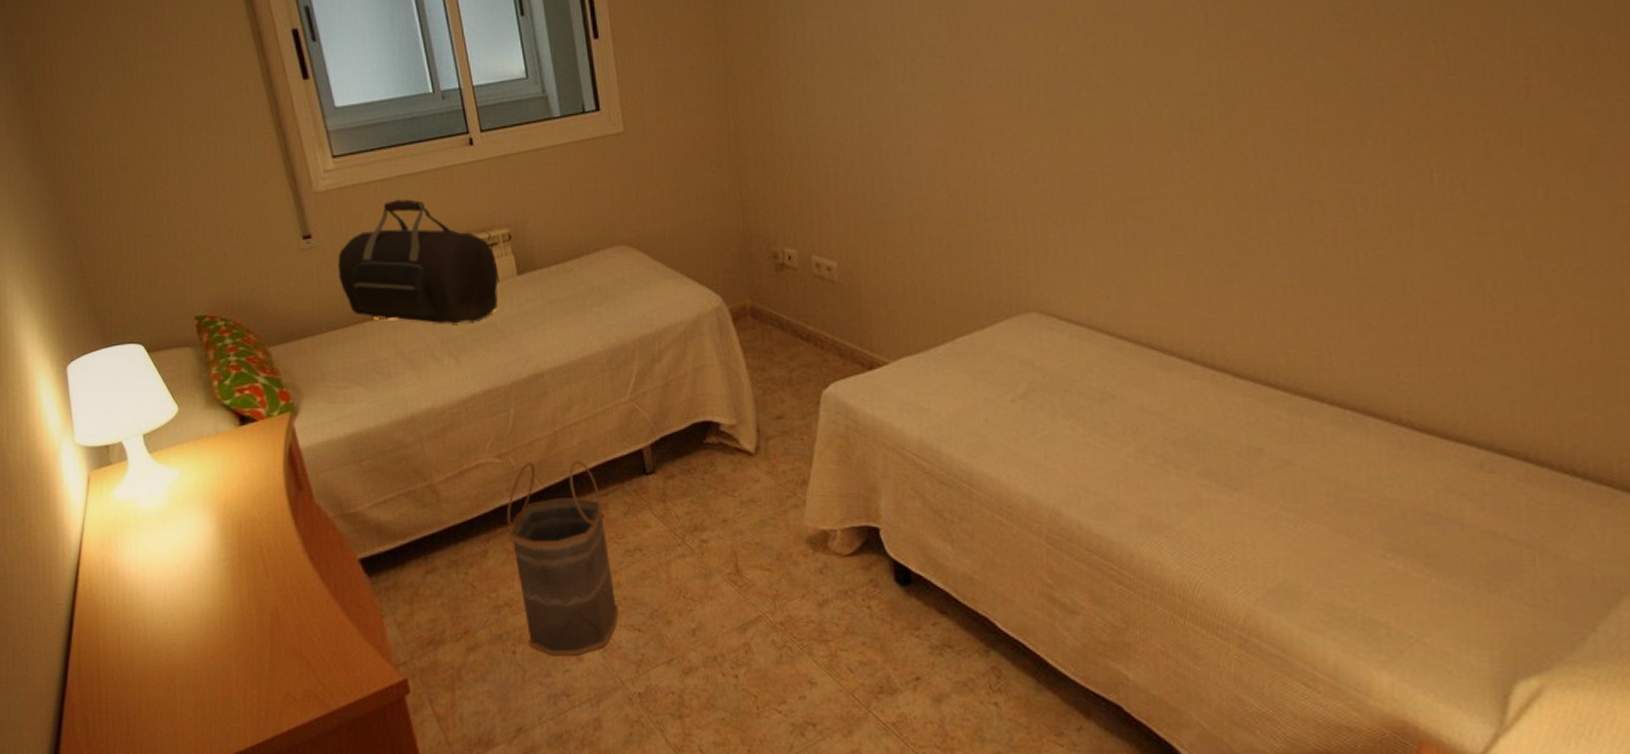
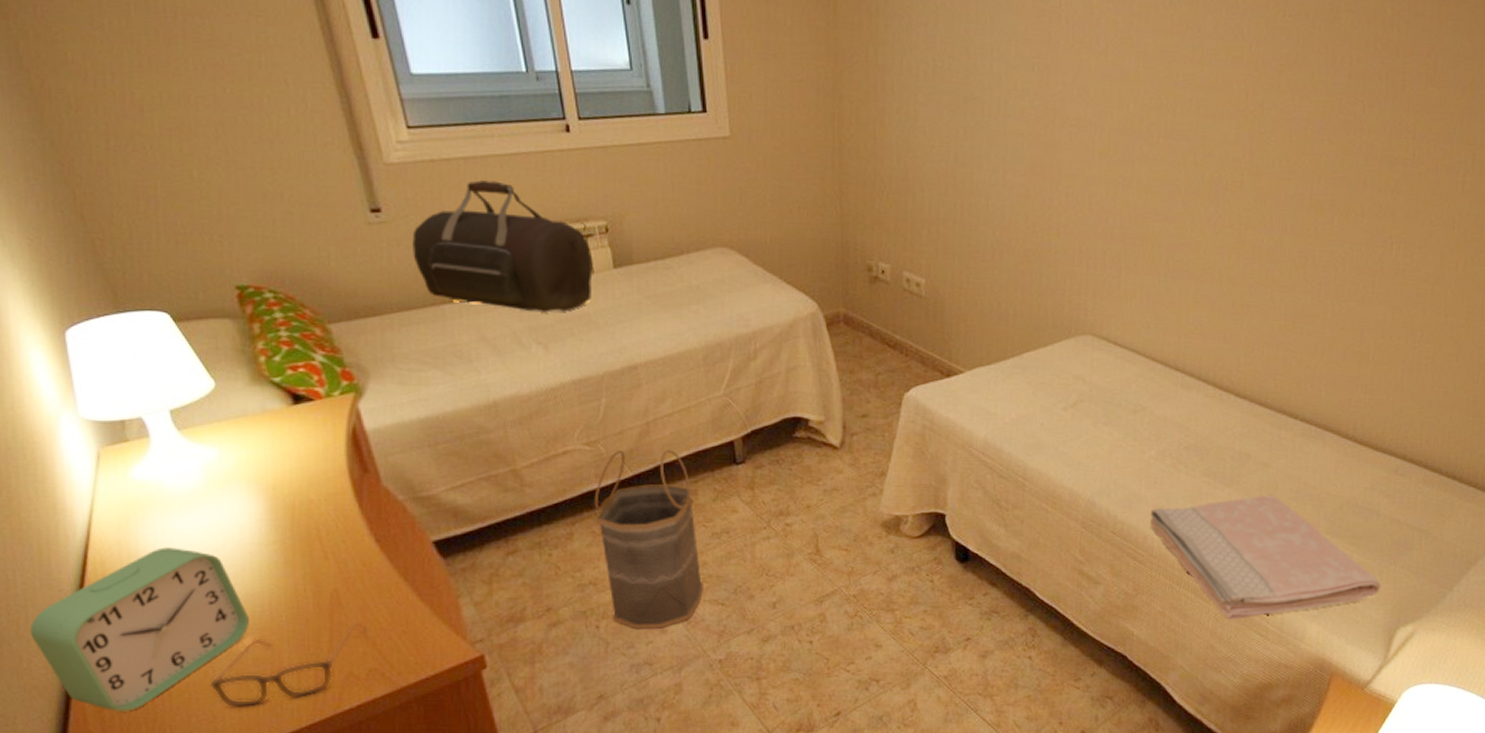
alarm clock: none [35,564,204,723] -> present [29,547,249,711]
eyeglasses: none [171,641,302,726] -> present [209,622,366,708]
towel: none [1134,500,1480,665] -> present [1150,494,1381,621]

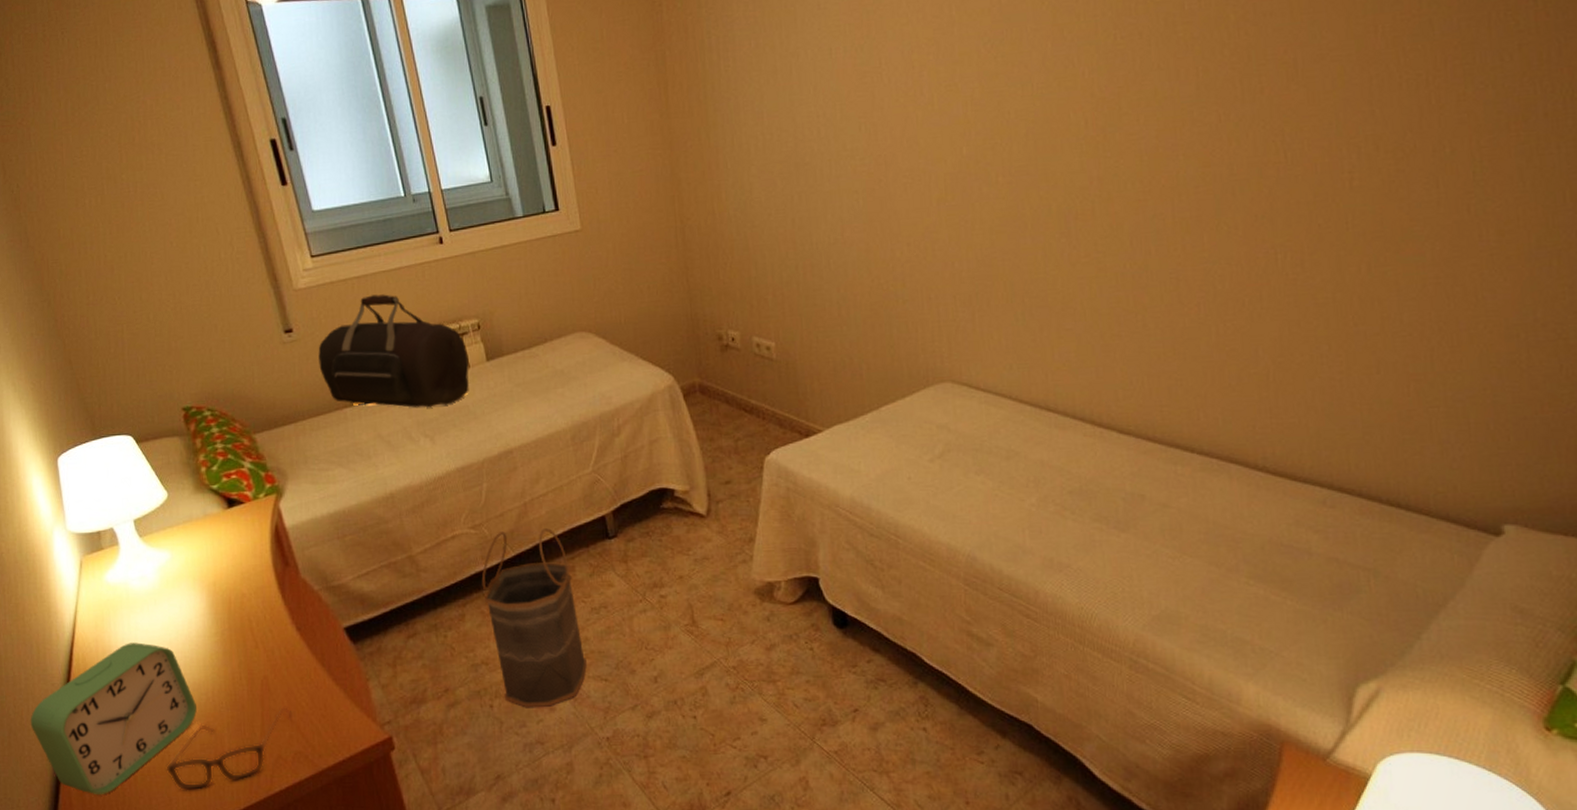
towel: present [1150,494,1381,621] -> none [1038,537,1328,683]

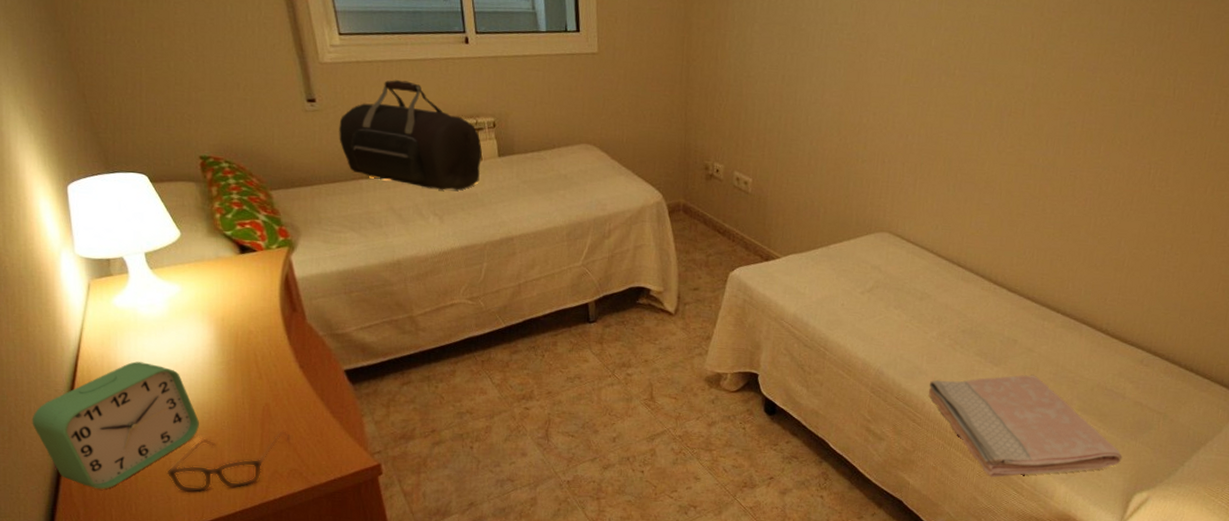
basket: present [481,528,587,708] -> none [473,305,558,452]
towel: none [1038,537,1328,683] -> present [929,374,1122,478]

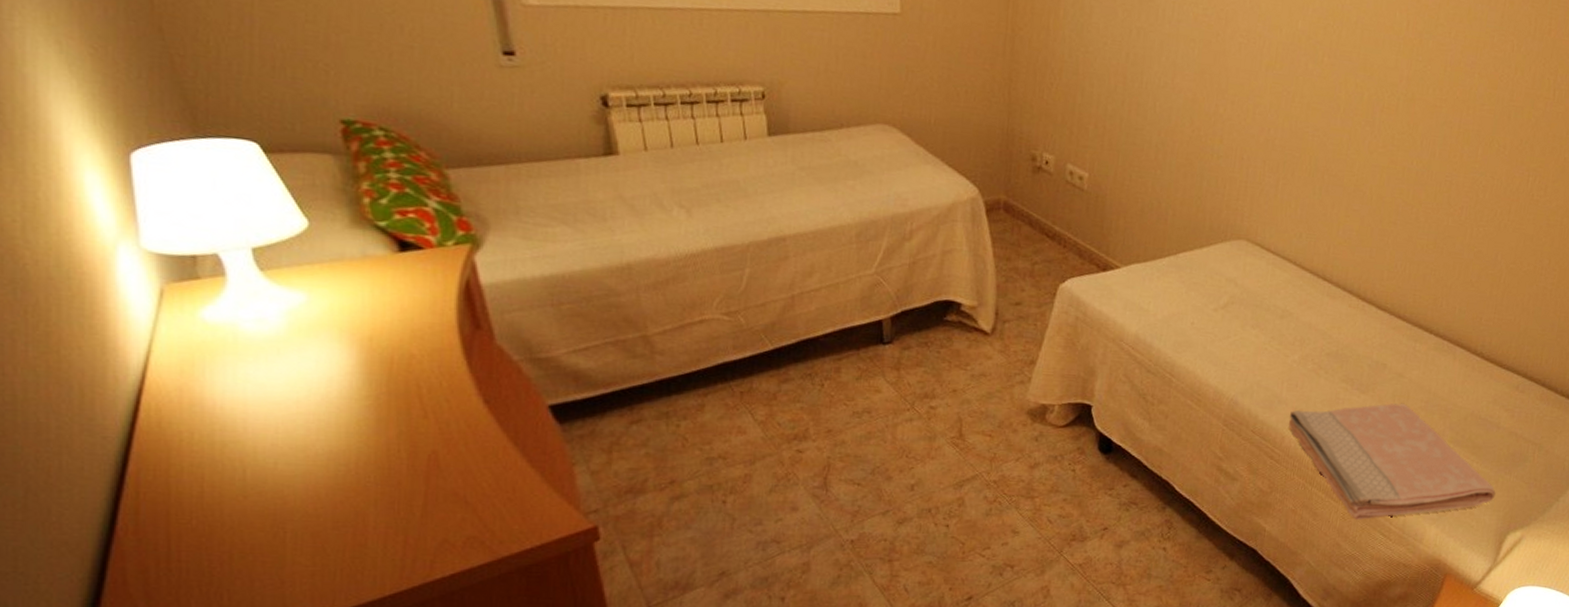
alarm clock: present [32,361,199,489] -> none [63,396,331,573]
eyeglasses: present [166,431,289,494] -> none [279,487,467,574]
duffel bag: present [339,80,482,190] -> none [547,32,746,176]

